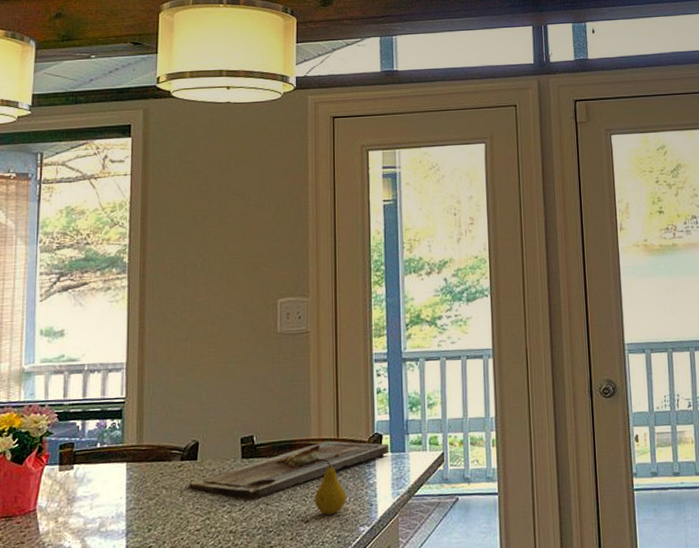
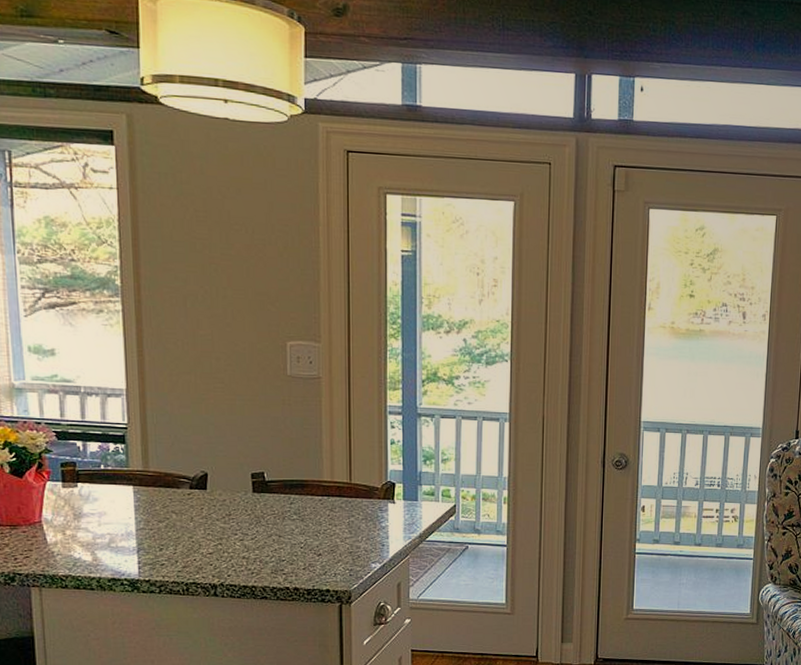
cutting board: present [189,441,389,500] -> none [199,484,401,531]
fruit: present [314,458,347,515] -> none [326,499,359,550]

